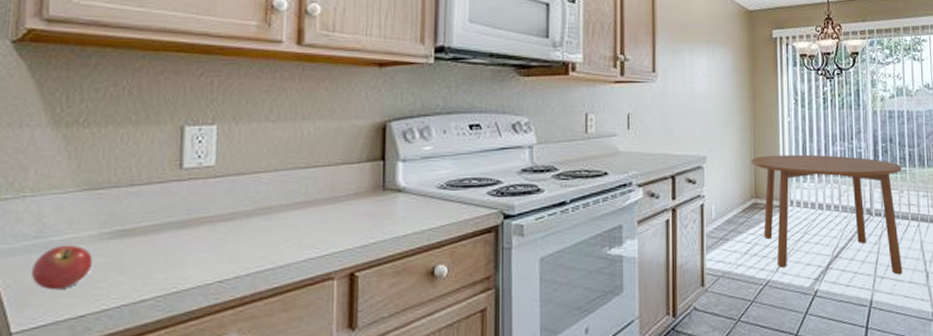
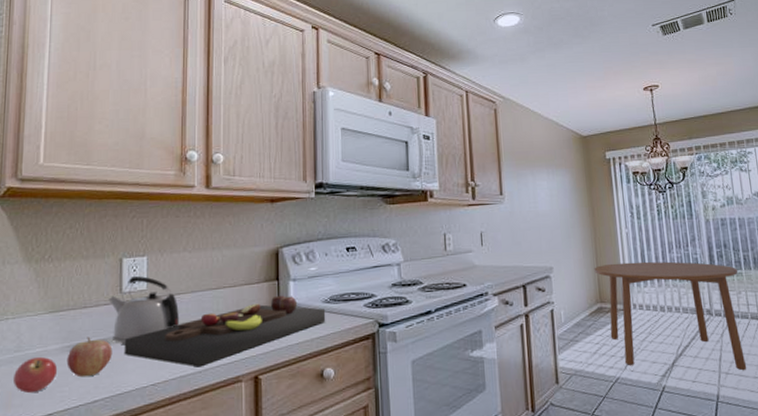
fruit: none [105,221,168,272] -> present [66,337,113,378]
kettle: none [164,148,257,233] -> present [108,275,179,346]
cutting board: none [182,178,441,261] -> present [124,295,326,367]

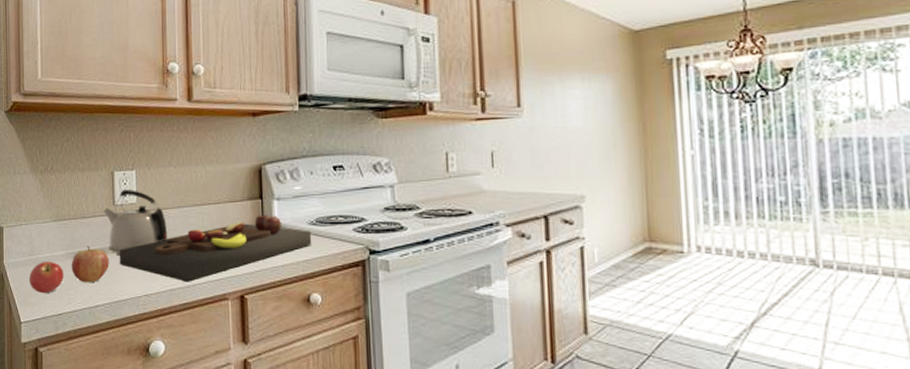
dining table: present [594,261,747,370] -> none [642,193,870,341]

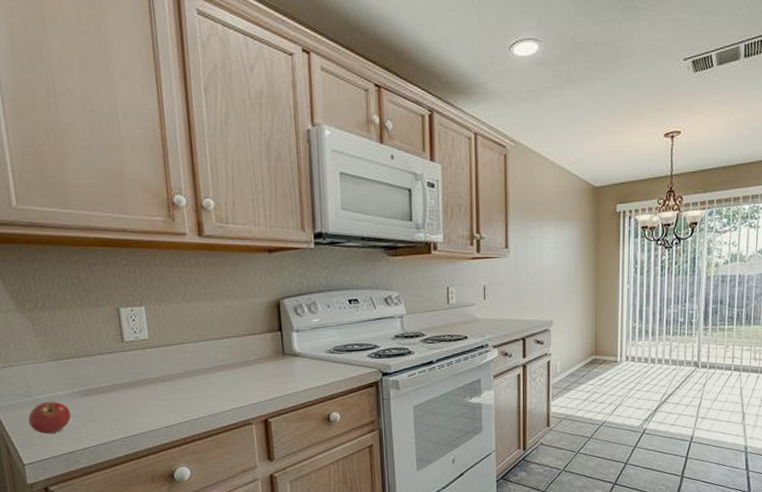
fruit: present [71,245,109,283] -> none [78,383,123,420]
kettle: present [103,189,167,256] -> none [111,325,185,392]
cutting board: present [119,214,312,282] -> none [132,345,331,411]

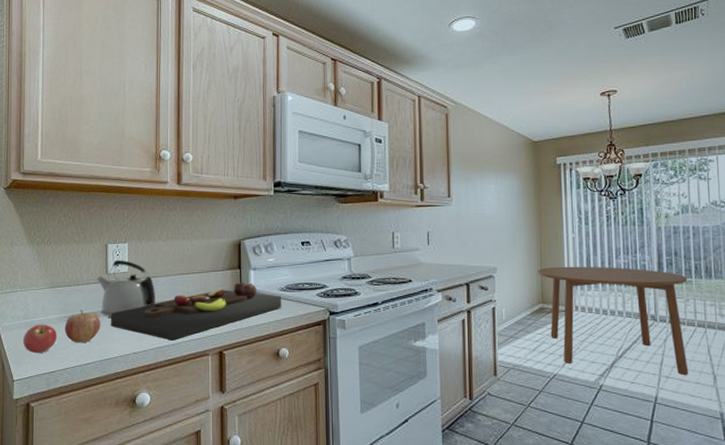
fruit: none [78,383,123,420] -> present [64,309,101,343]
kettle: none [111,325,185,392] -> present [97,259,155,319]
cutting board: none [132,345,331,411] -> present [110,282,282,341]
dining table: none [592,316,729,415] -> present [538,266,689,375]

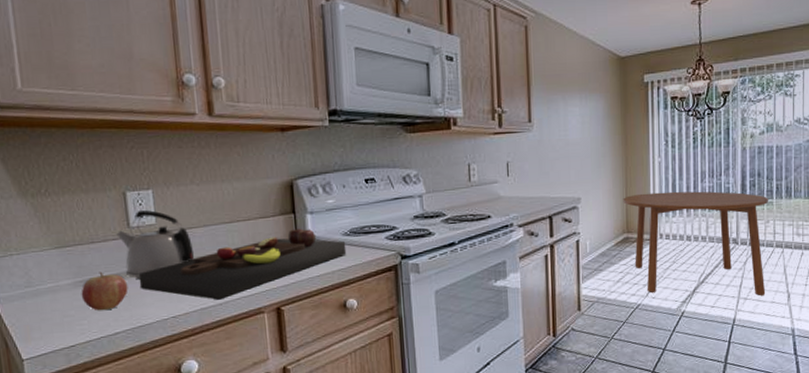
fruit: present [22,324,58,353] -> none [27,291,74,326]

